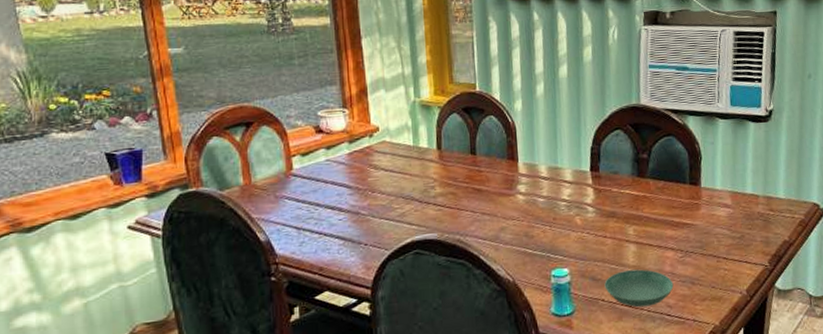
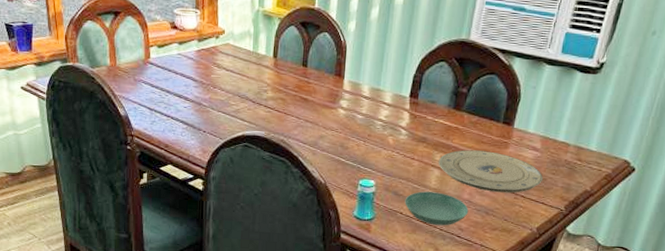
plate: none [632,215,741,259] -> present [438,150,543,194]

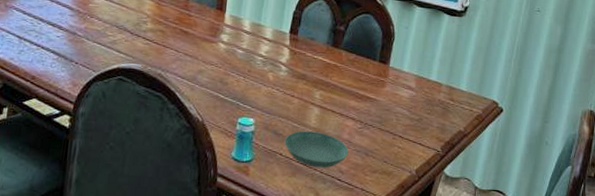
plate: present [438,150,543,194] -> none [317,87,419,134]

